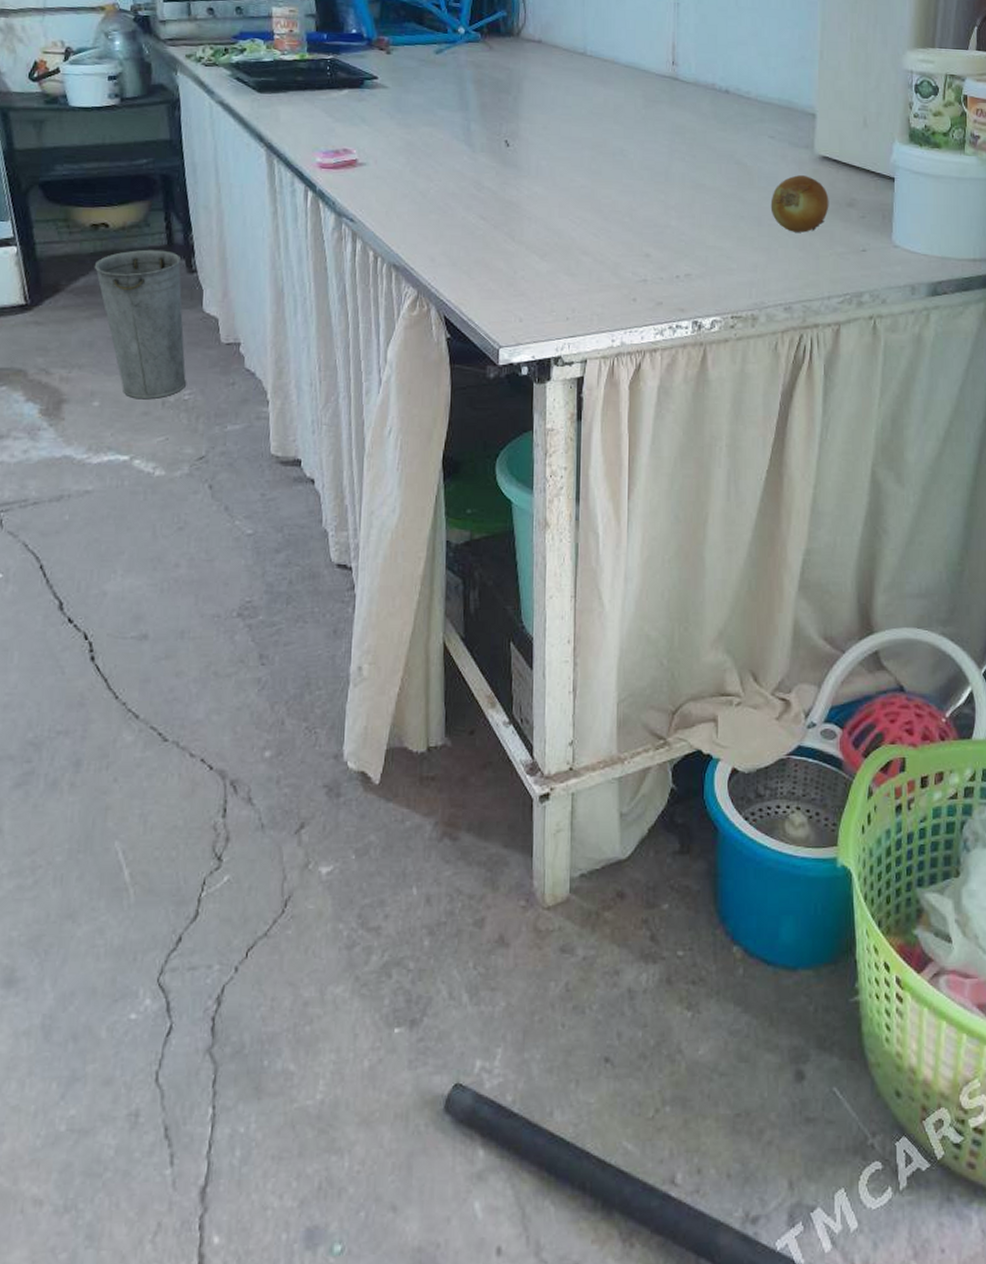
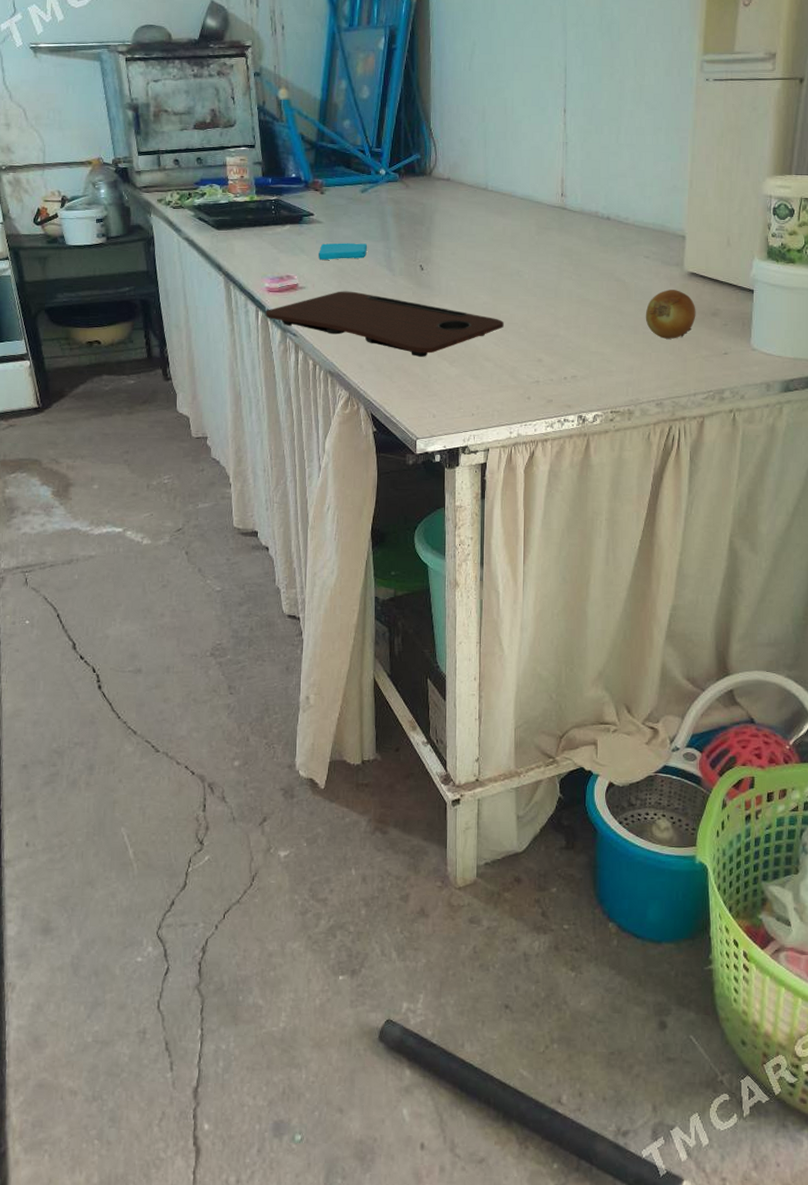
bucket: present [94,249,186,400] -> none [90,361,165,483]
cutting board: none [316,169,605,249] -> present [265,291,504,357]
sponge: none [383,112,443,132] -> present [319,243,368,260]

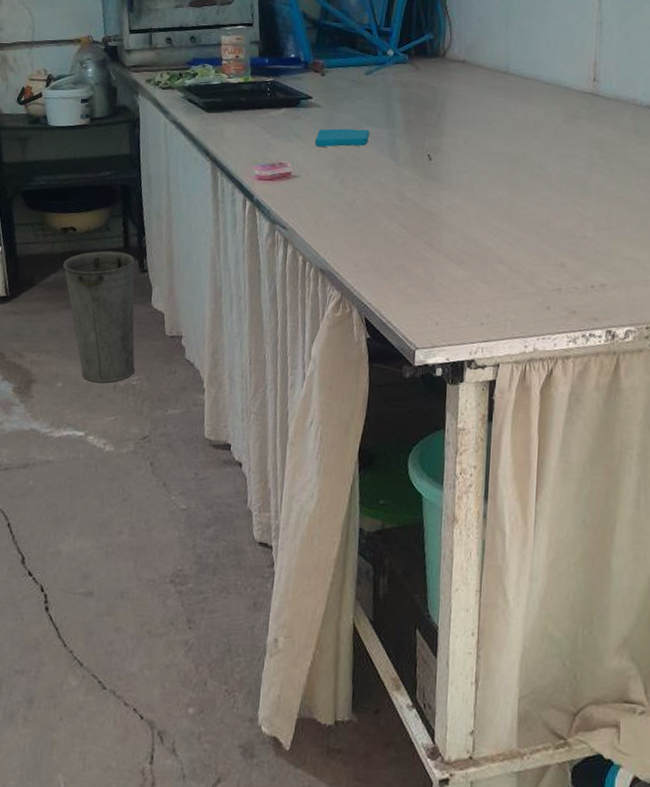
bucket: none [90,361,165,483] -> present [62,250,135,383]
cutting board: present [265,291,504,357] -> none [253,181,522,257]

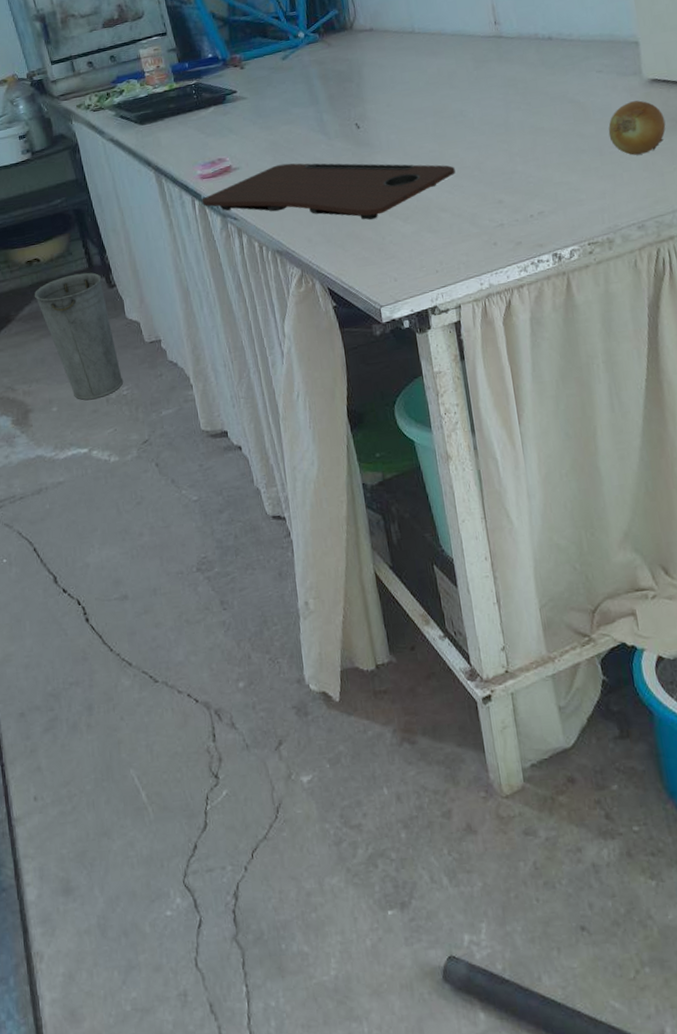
cutting board: none [253,181,522,257] -> present [202,163,456,220]
sponge: present [315,128,370,147] -> none [247,111,298,137]

